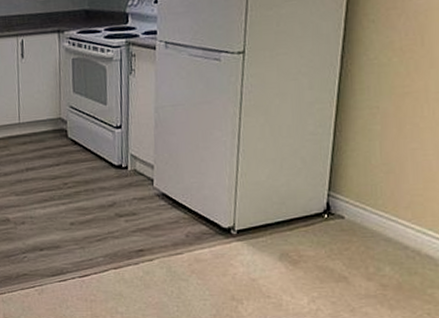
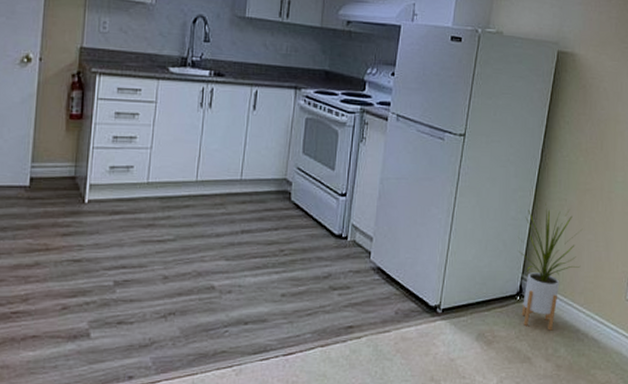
house plant: none [320,113,404,249] -> present [518,203,583,331]

